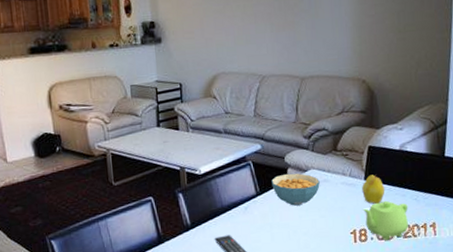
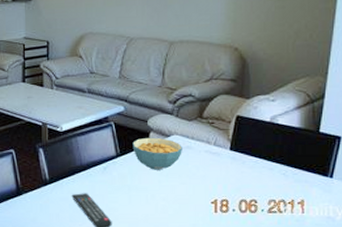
fruit: present [362,174,385,205] -> none [227,145,252,176]
teapot: present [362,200,408,240] -> none [225,172,275,213]

